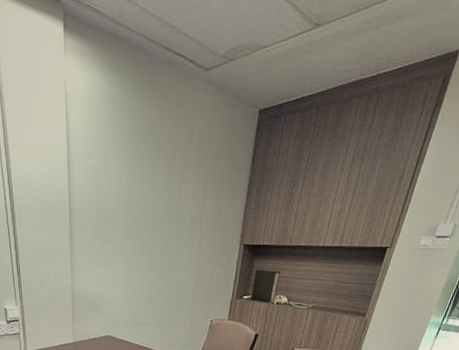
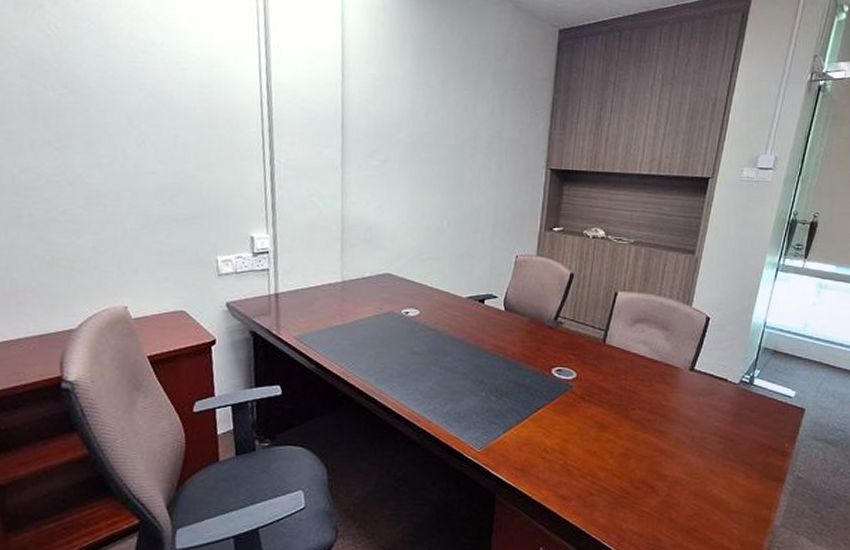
binder: present [251,270,280,303] -> none [562,198,594,237]

